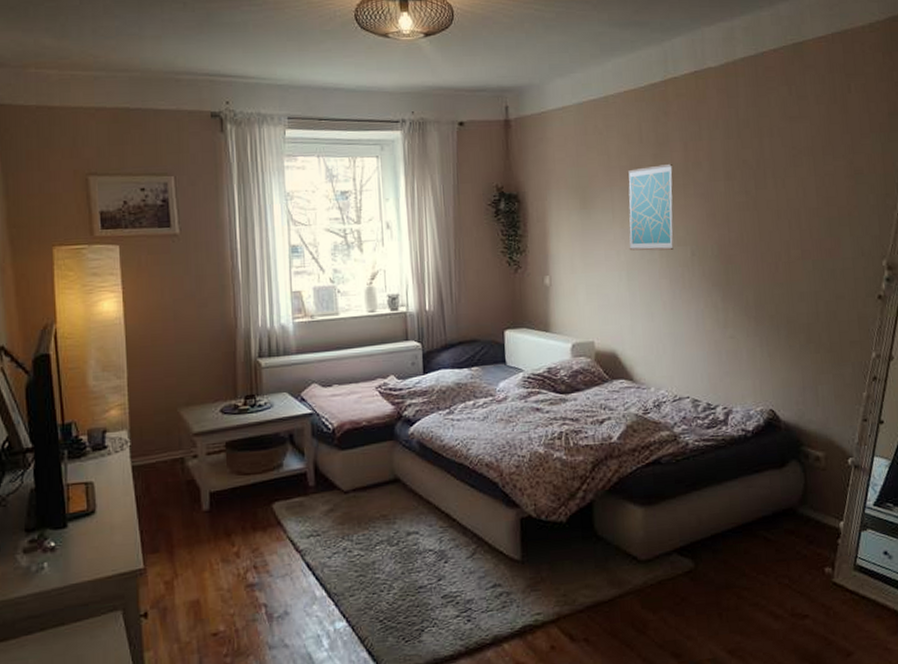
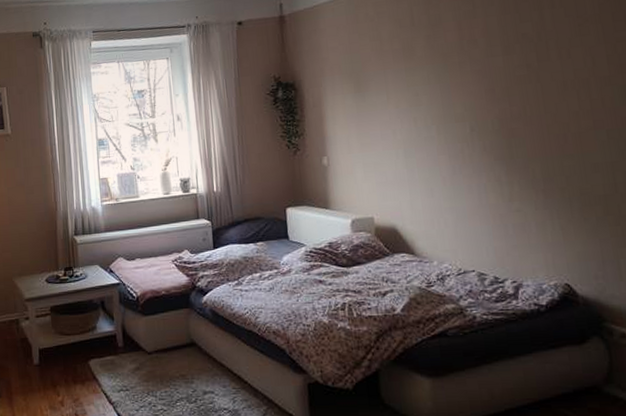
wall art: present [628,163,674,251] -> none [401,43,451,130]

